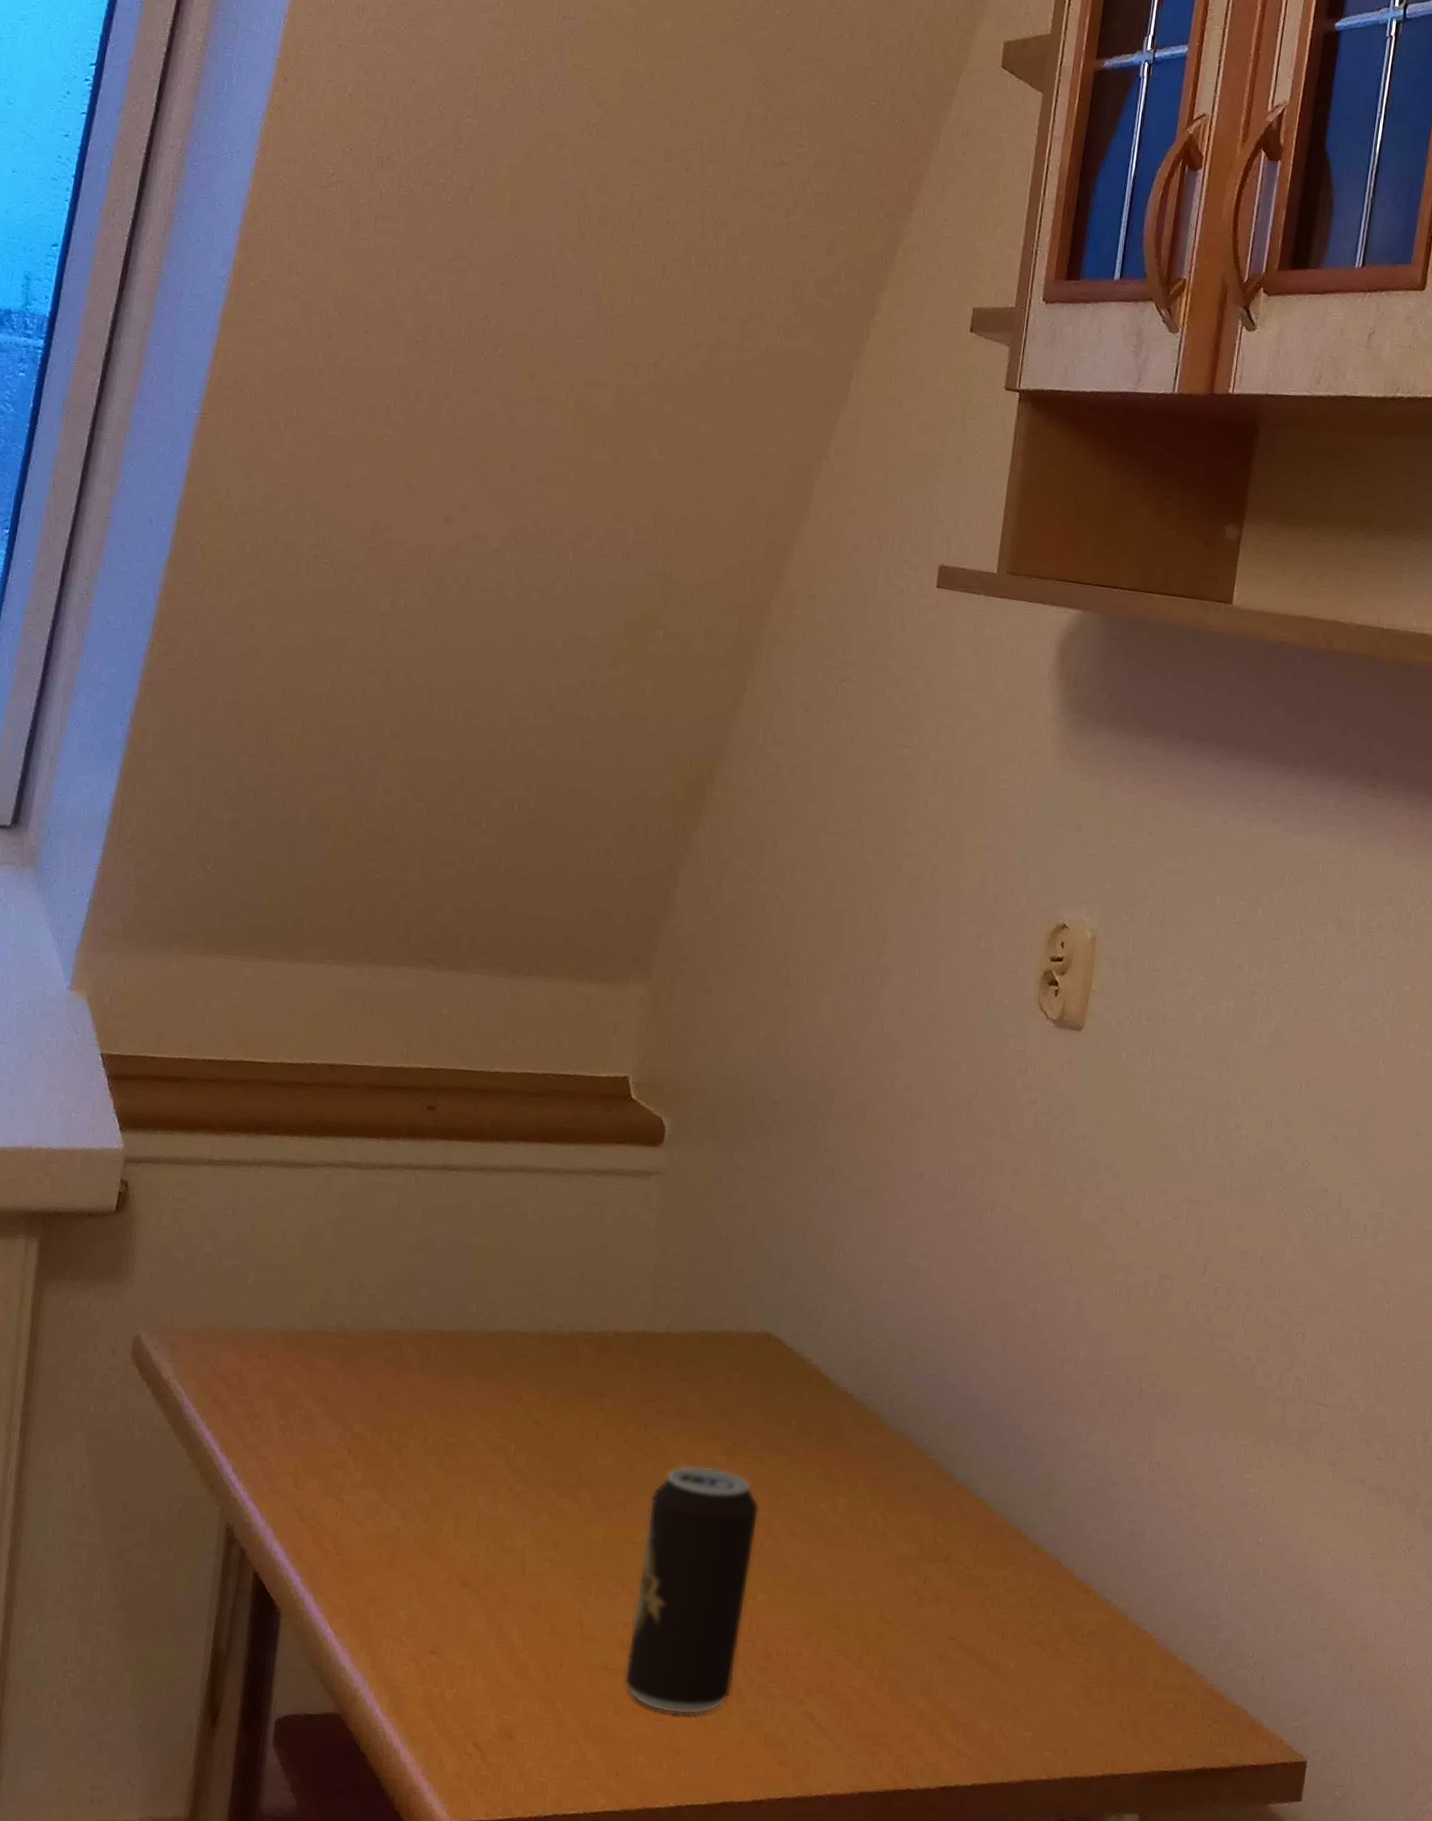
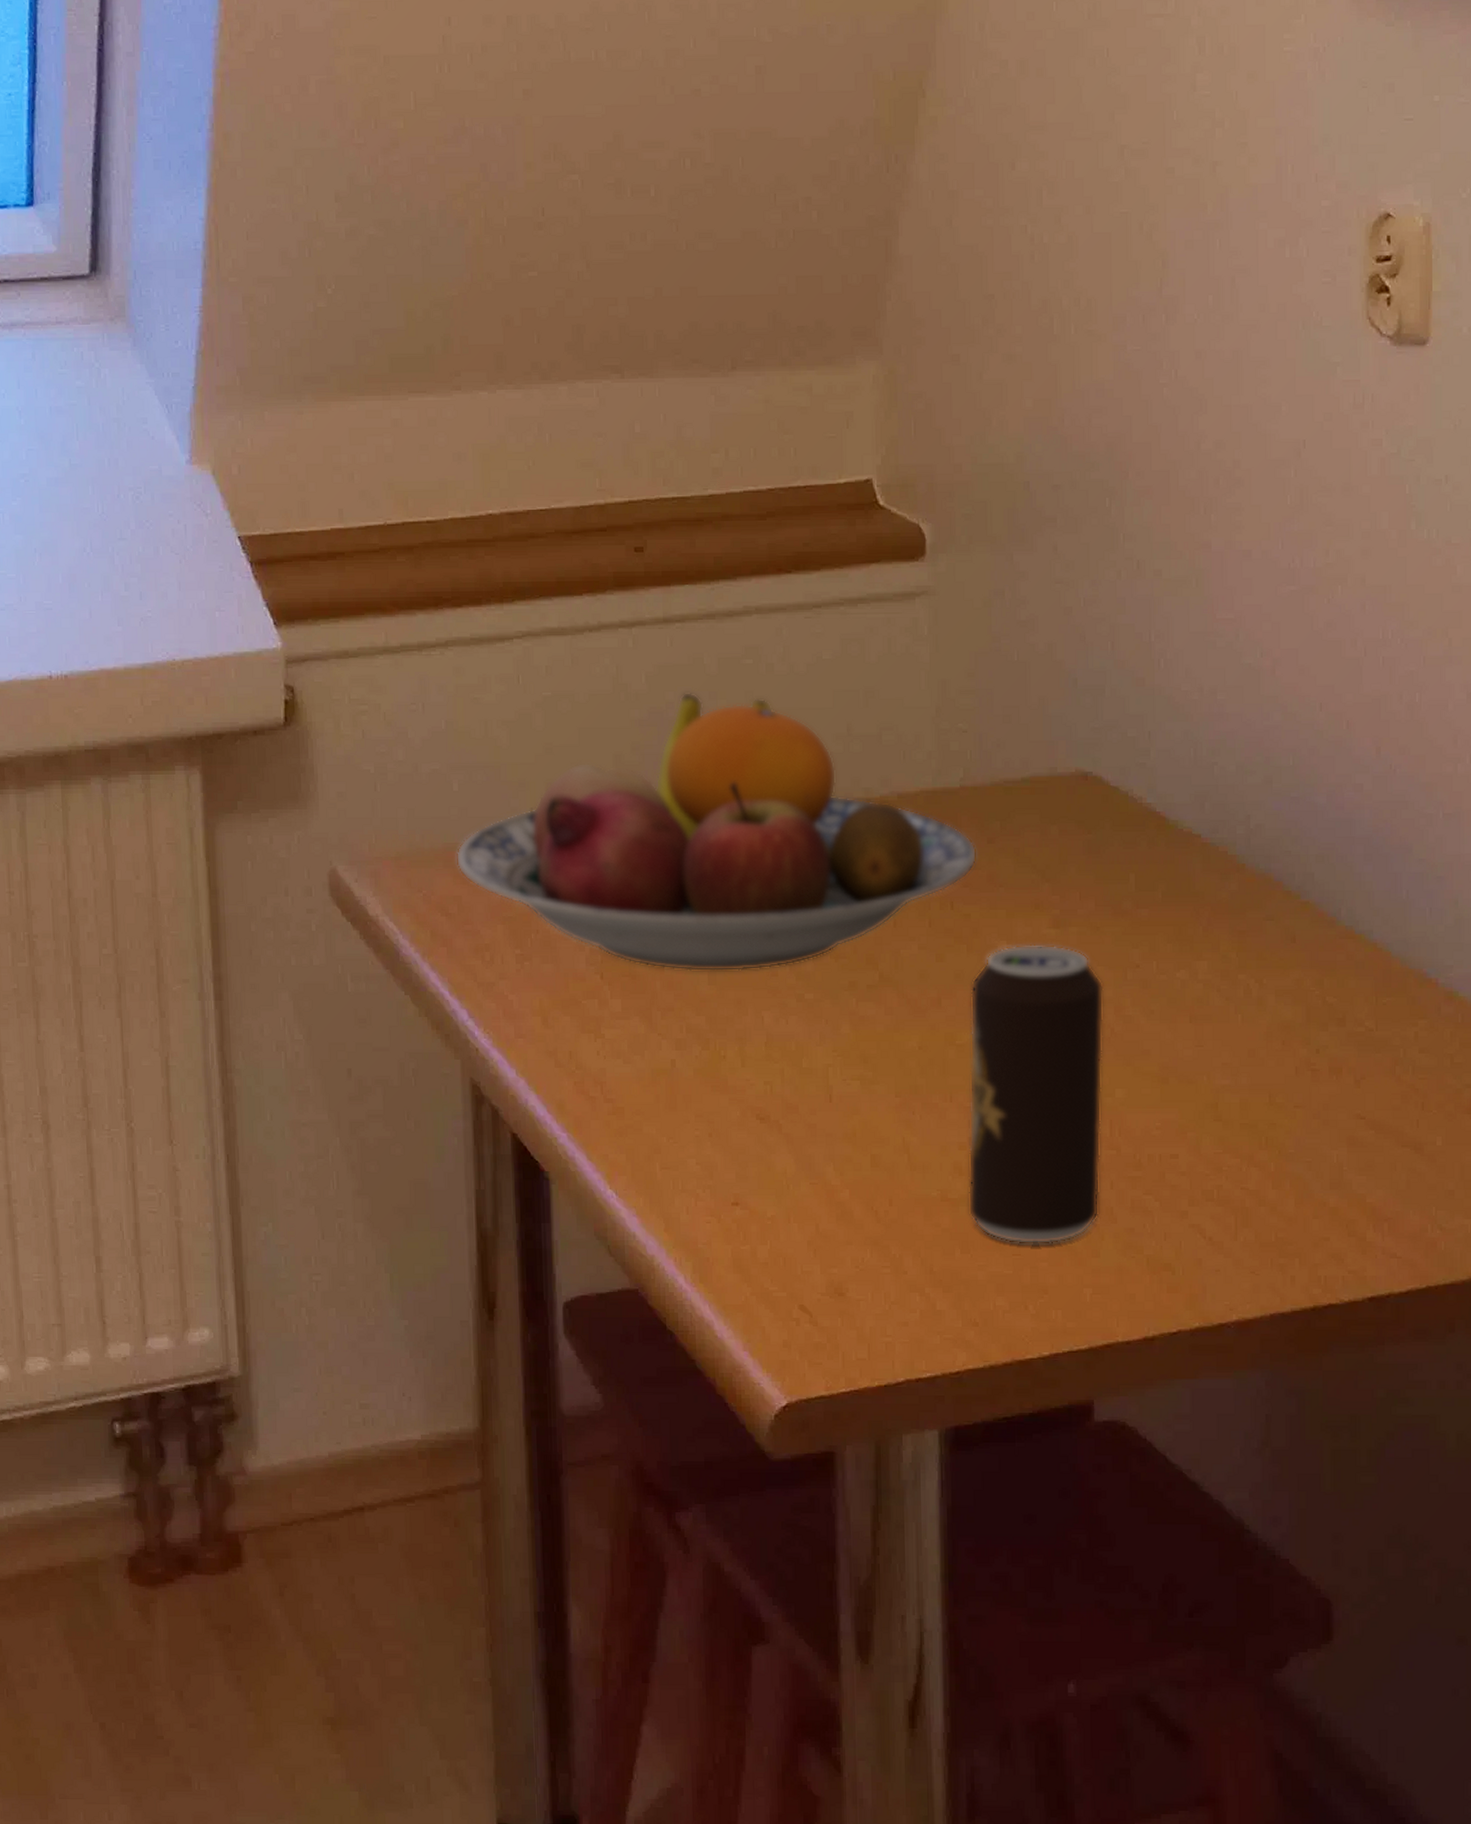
fruit bowl: none [241,1227,672,1462] -> present [455,691,977,972]

